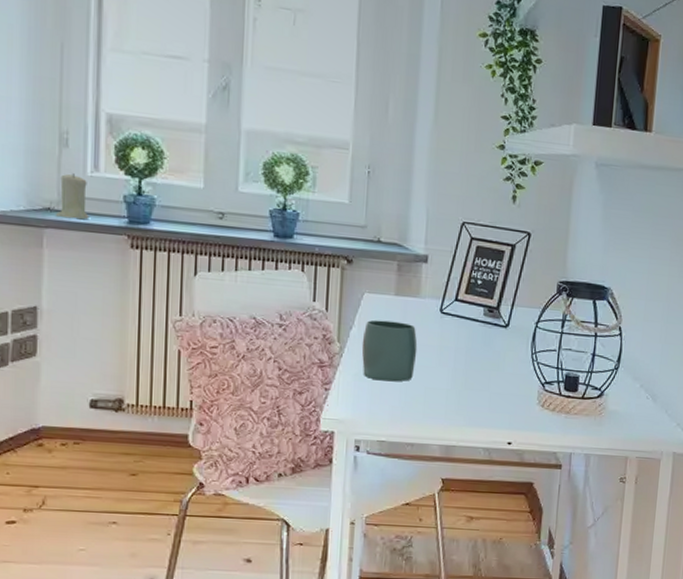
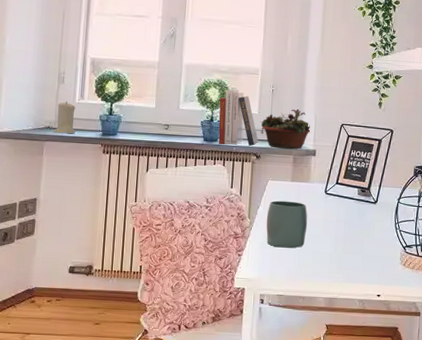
books: none [294,168,351,247] -> present [218,89,259,147]
succulent planter: none [352,198,421,253] -> present [260,108,311,149]

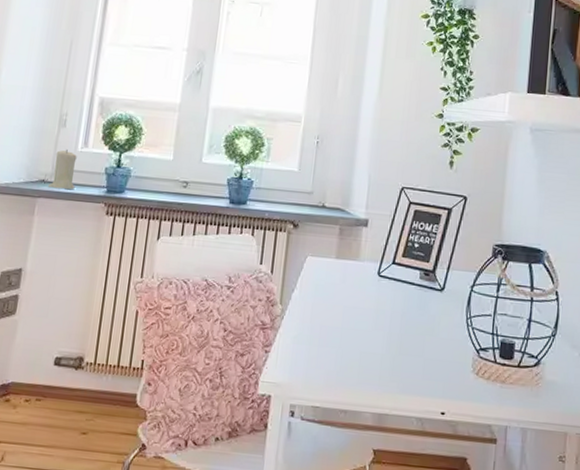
books: present [218,89,259,147] -> none [247,140,298,213]
succulent planter: present [260,108,311,149] -> none [300,166,363,217]
mug: present [266,200,308,248] -> none [301,282,355,346]

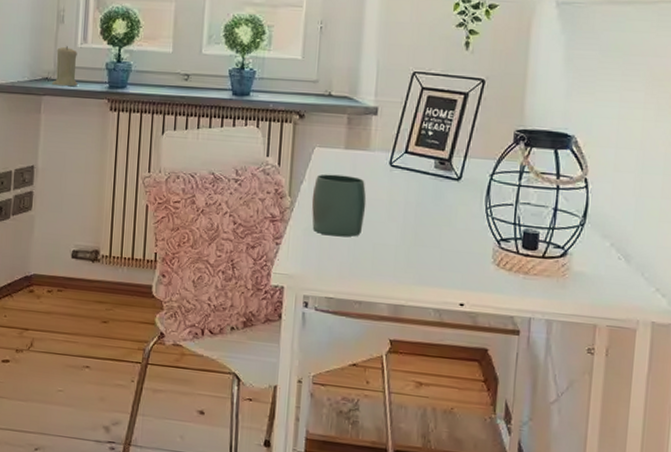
mug: none [301,282,355,346] -> present [311,174,367,237]

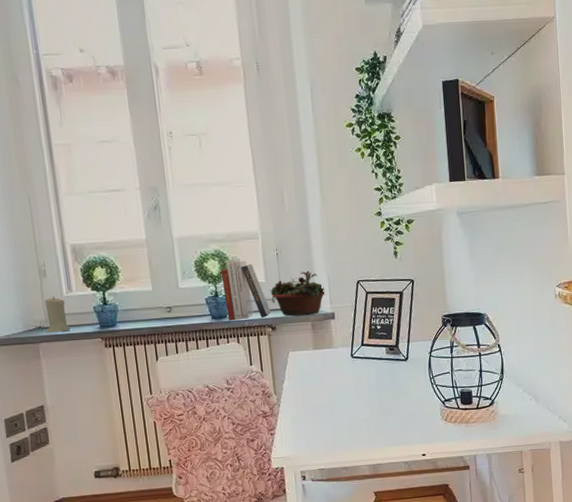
books: none [250,27,303,103] -> present [220,259,272,321]
succulent planter: none [305,51,372,106] -> present [269,270,326,317]
mug: present [311,174,367,237] -> none [293,370,339,421]

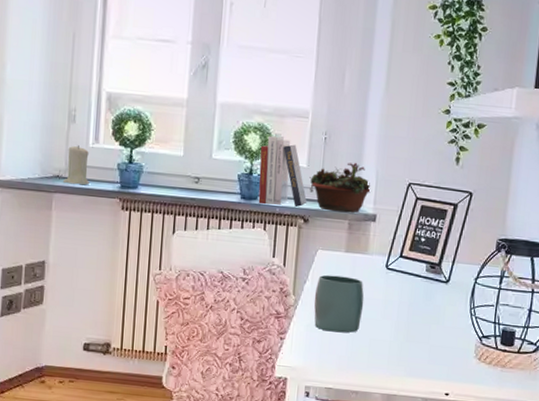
mug: none [293,370,339,421] -> present [314,274,365,333]

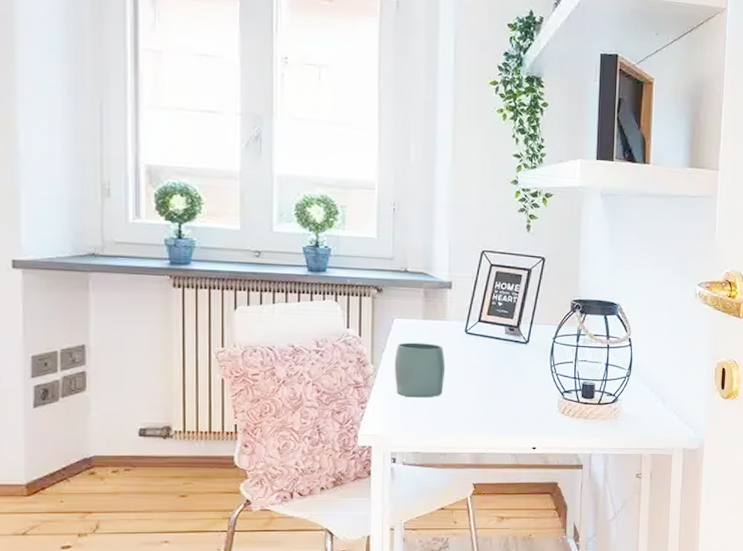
candle: present [62,145,90,186] -> none [99,221,132,263]
books: present [258,135,307,208] -> none [325,207,380,278]
succulent planter: present [310,162,371,213] -> none [380,232,445,281]

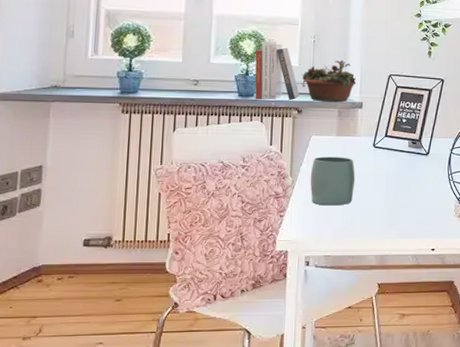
books: none [325,207,380,278] -> present [254,41,300,101]
succulent planter: none [380,232,445,281] -> present [301,60,357,102]

